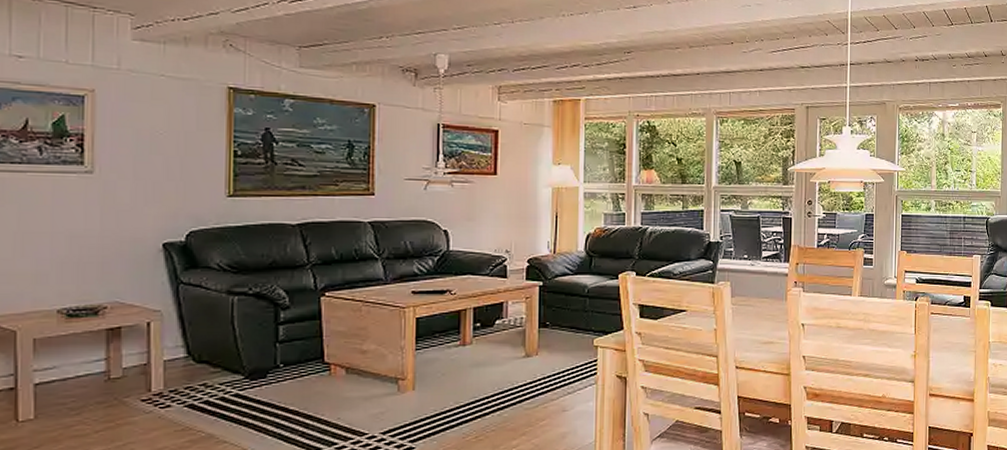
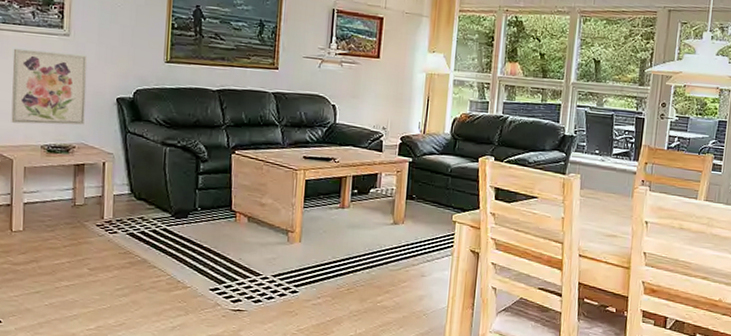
wall art: none [11,192,120,285] -> present [11,48,88,125]

